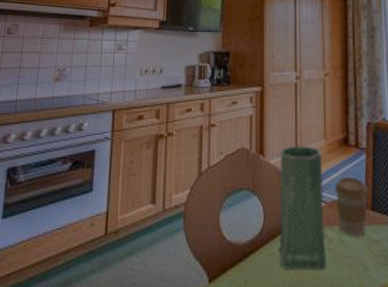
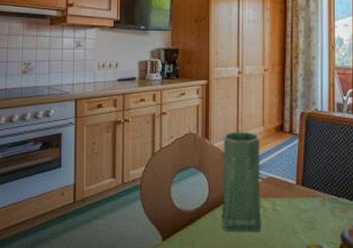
coffee cup: present [334,176,369,236] -> none [270,157,300,206]

